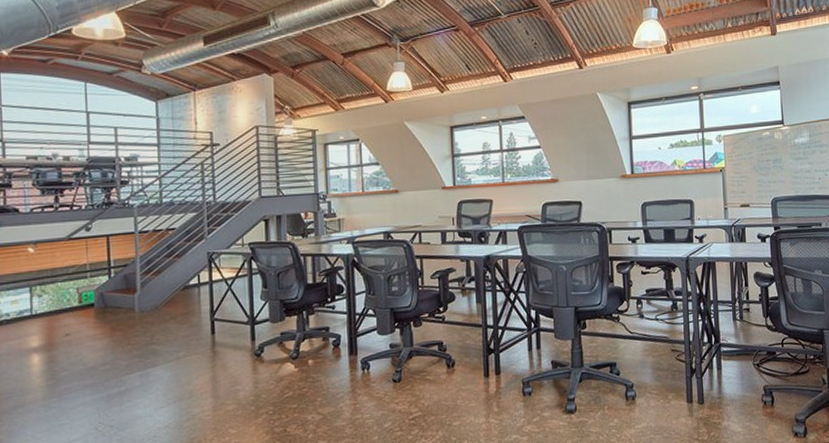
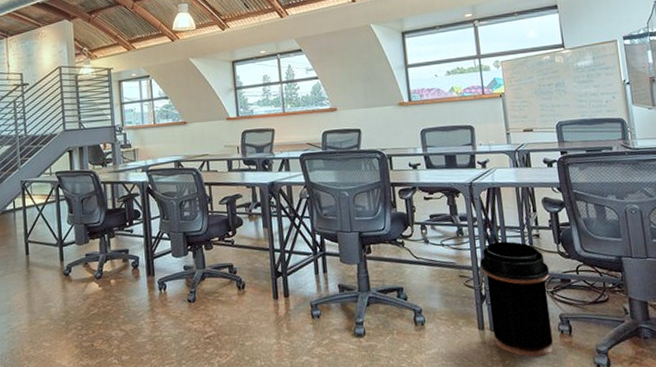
trash can: none [692,315,757,428] -> present [480,241,554,357]

